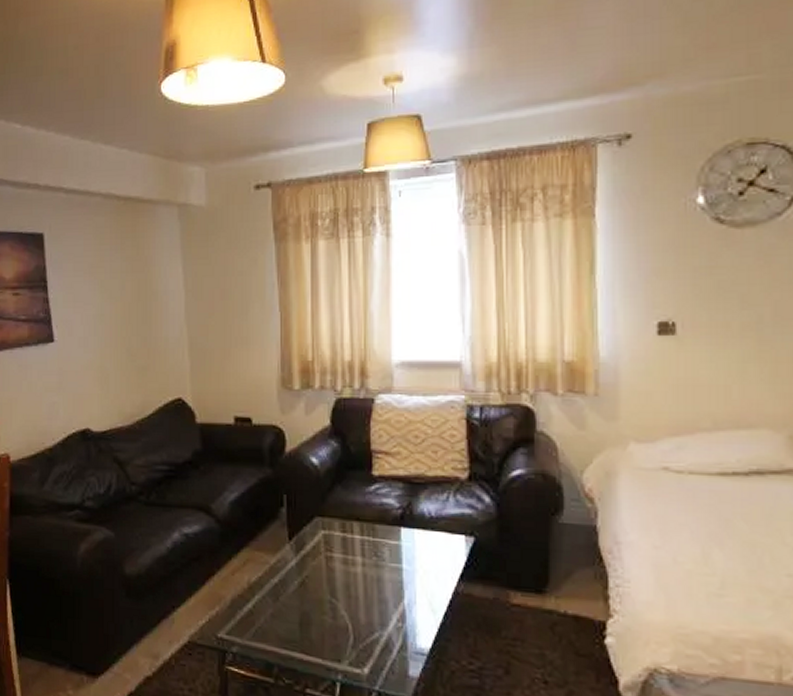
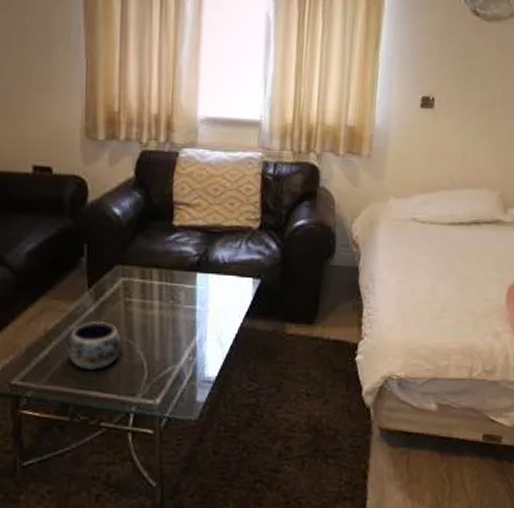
decorative bowl: none [268,575,325,629] -> present [66,320,122,370]

